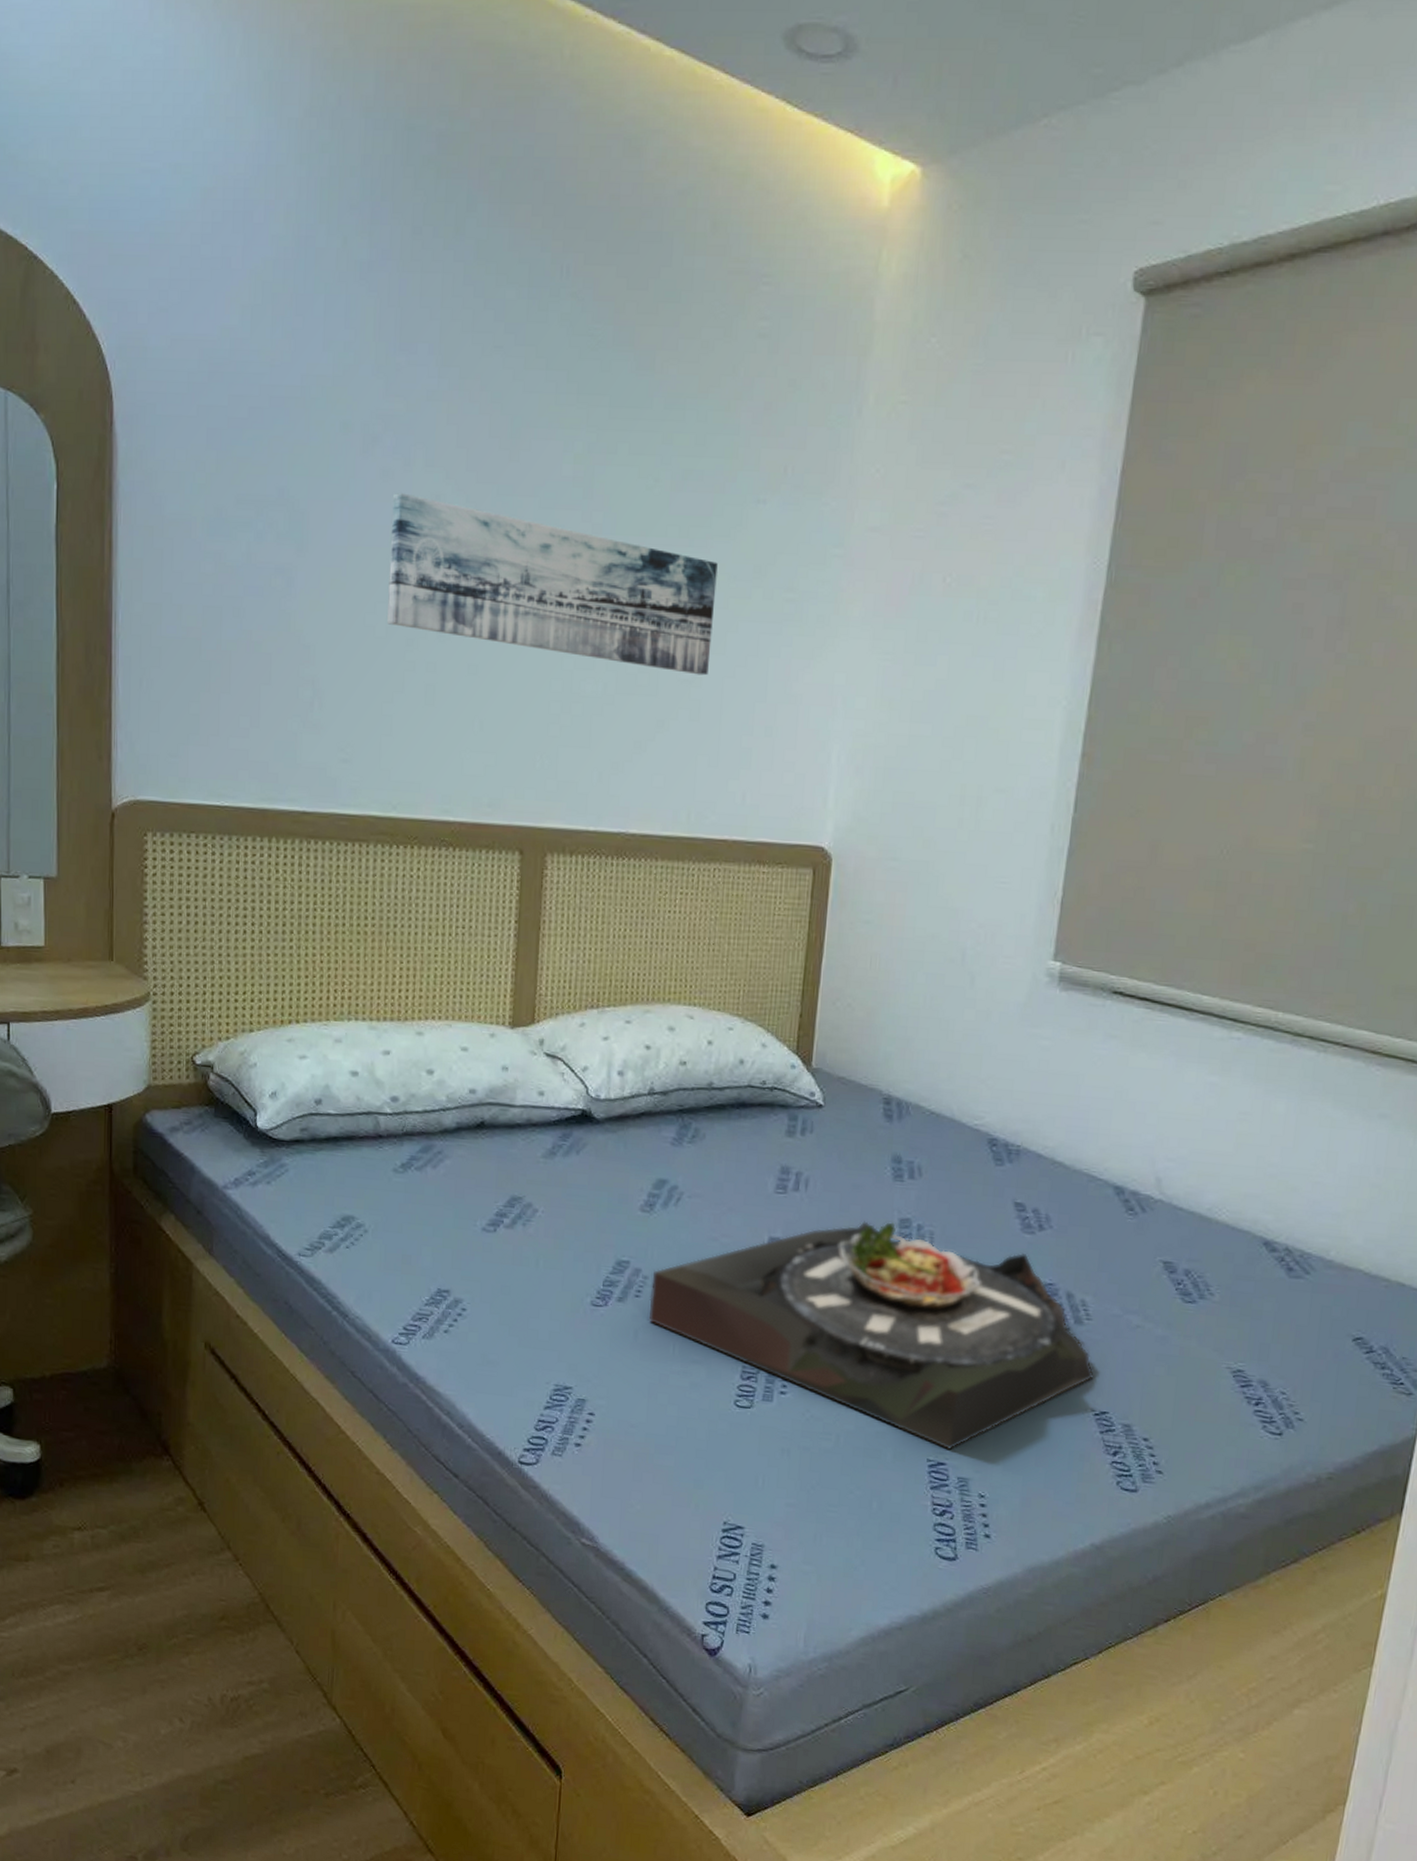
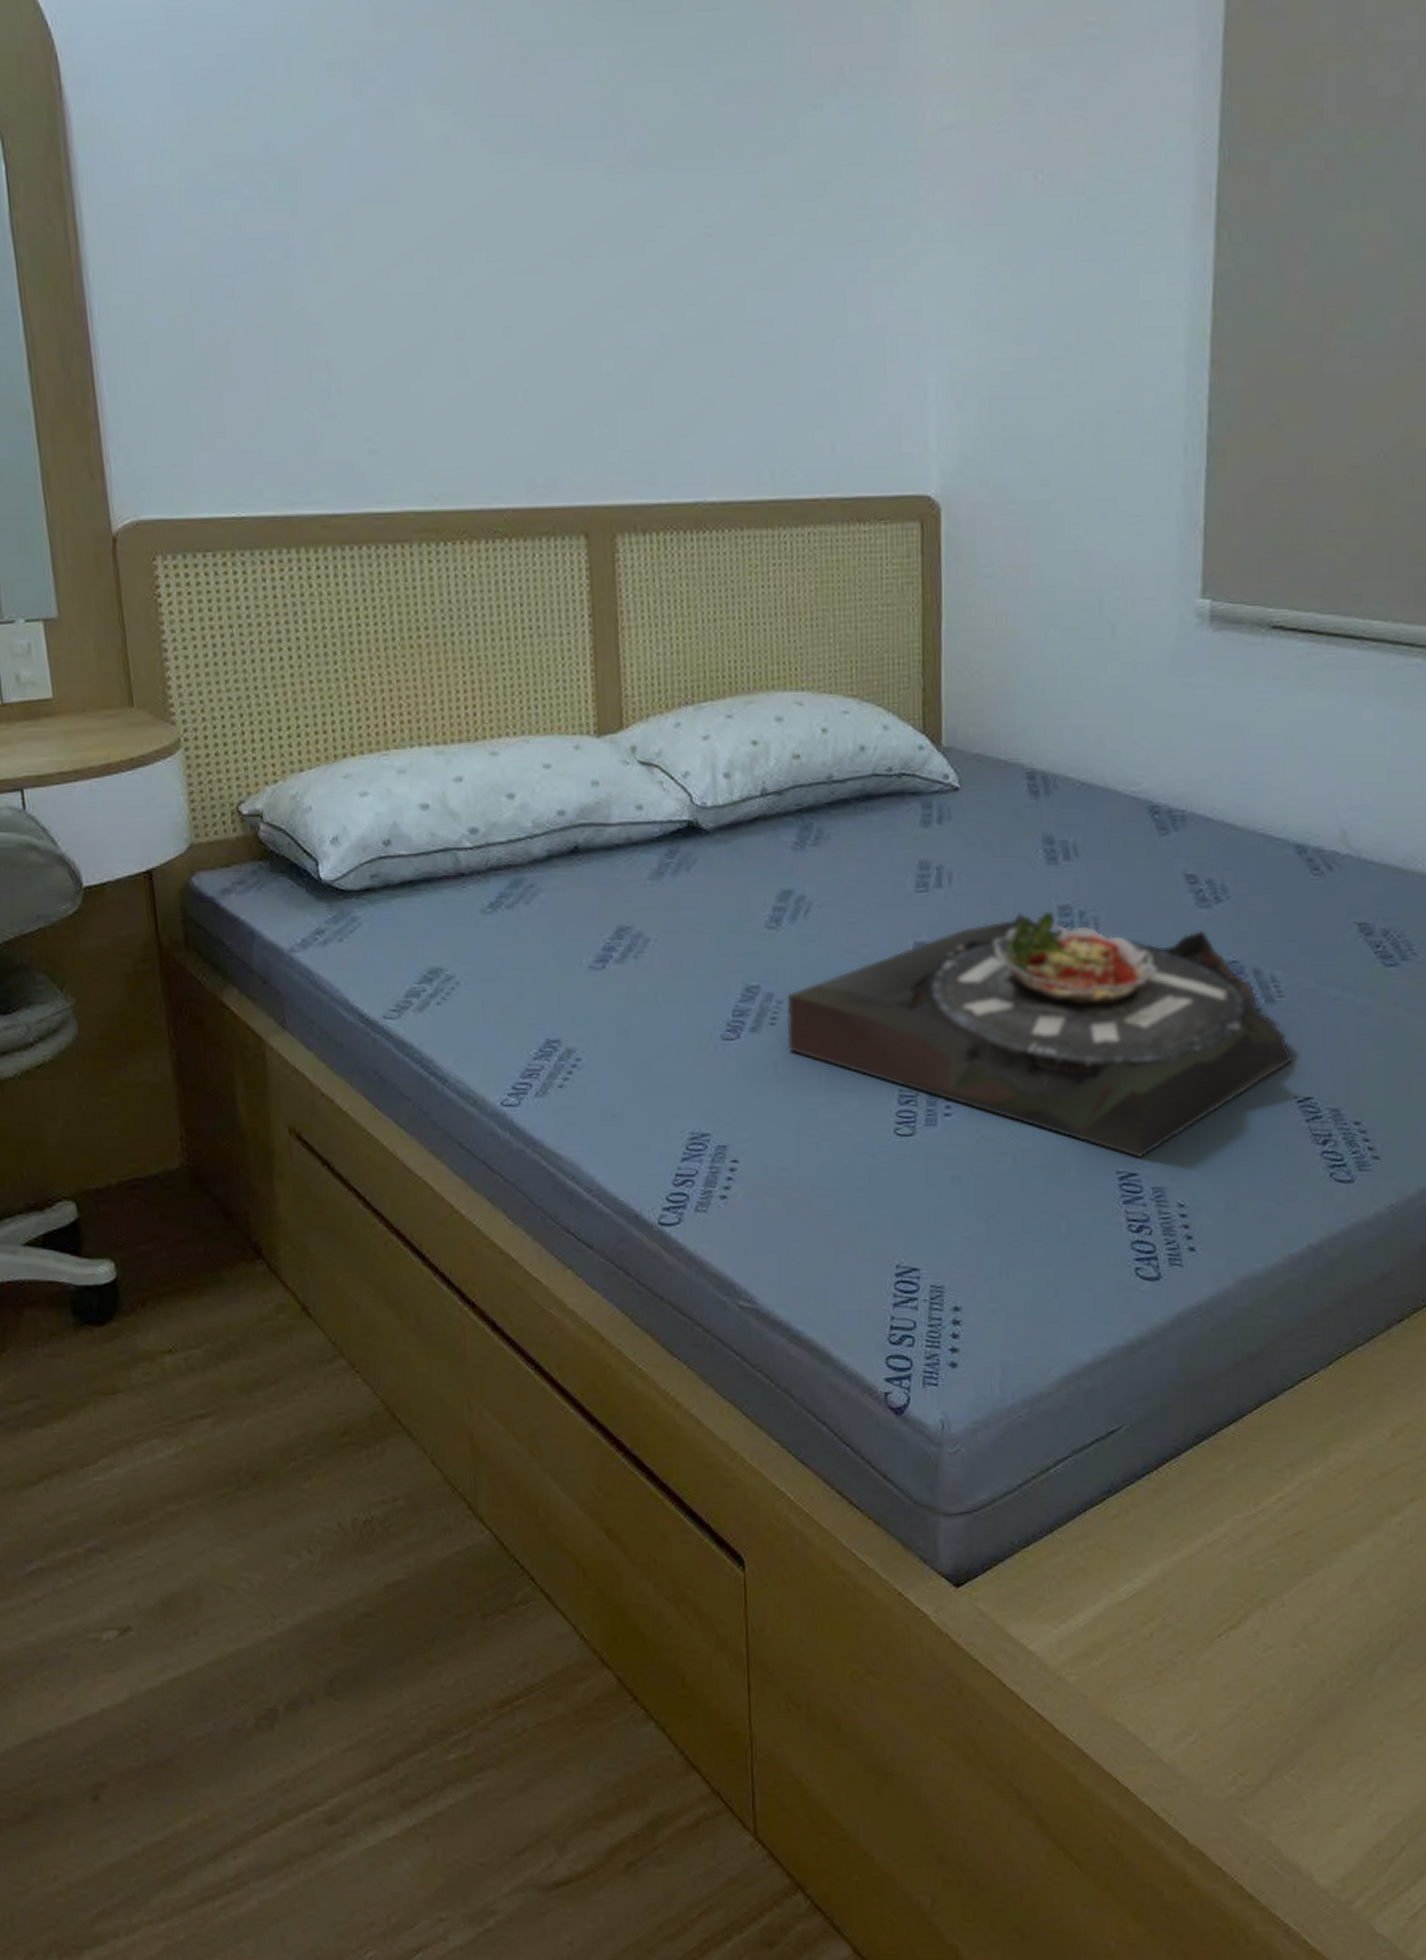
wall art: present [387,493,718,676] -> none [396,137,779,314]

